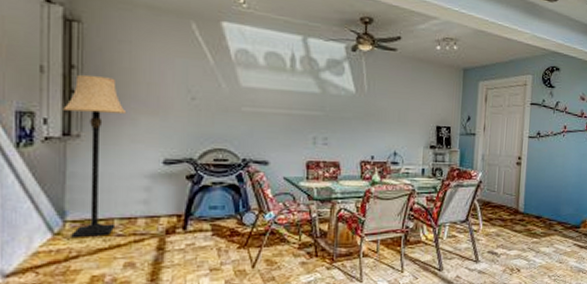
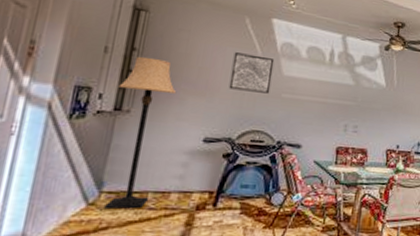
wall art: none [183,63,230,108] -> present [228,52,275,94]

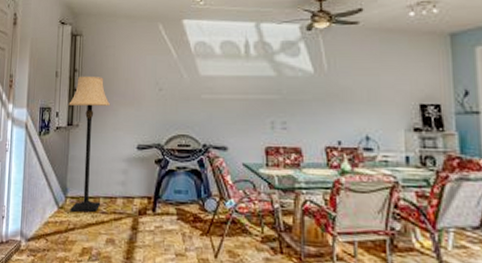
wall art: present [228,52,275,94] -> none [152,59,190,96]

